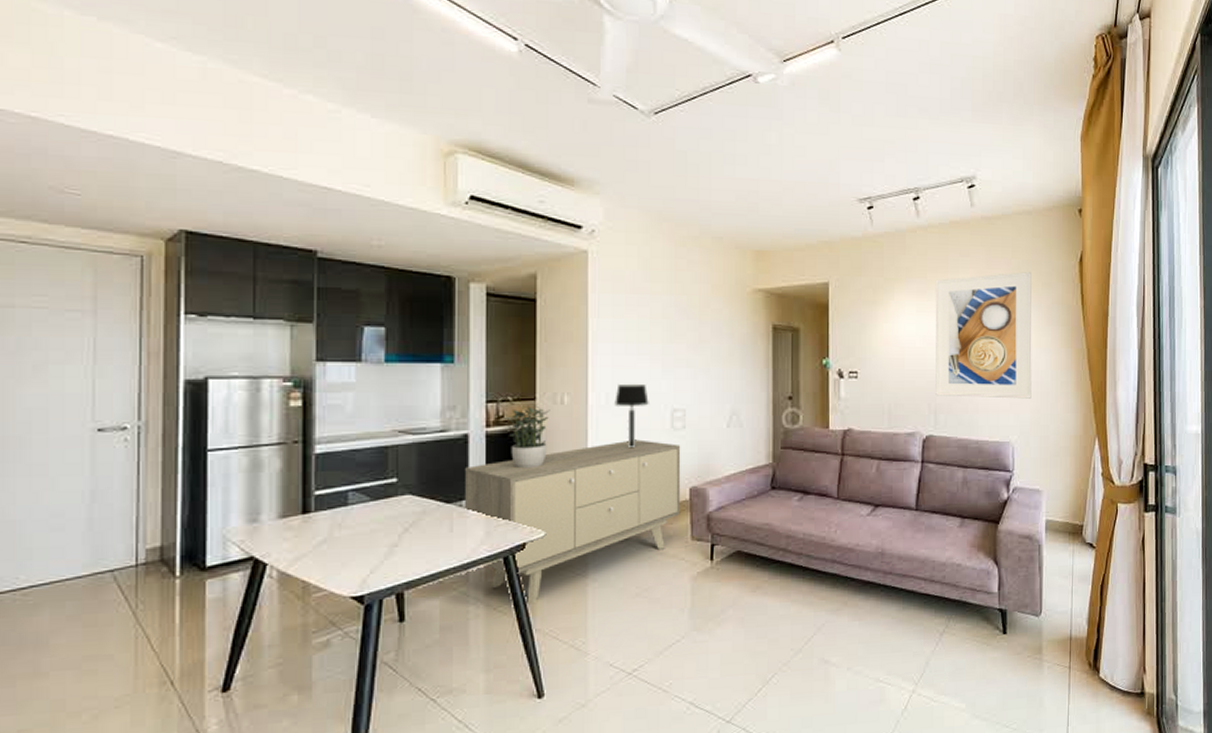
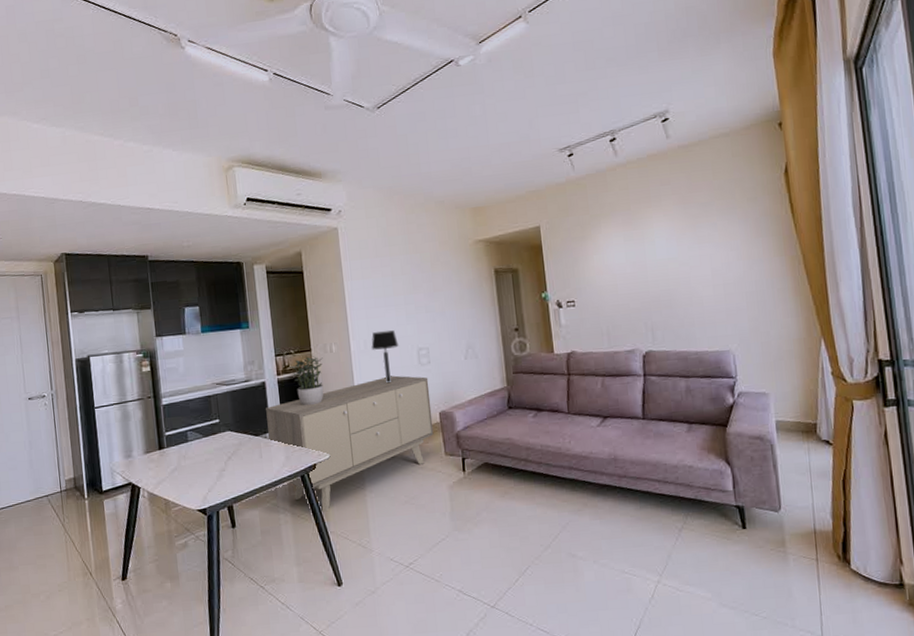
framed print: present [935,272,1032,399] -> none [639,190,748,315]

